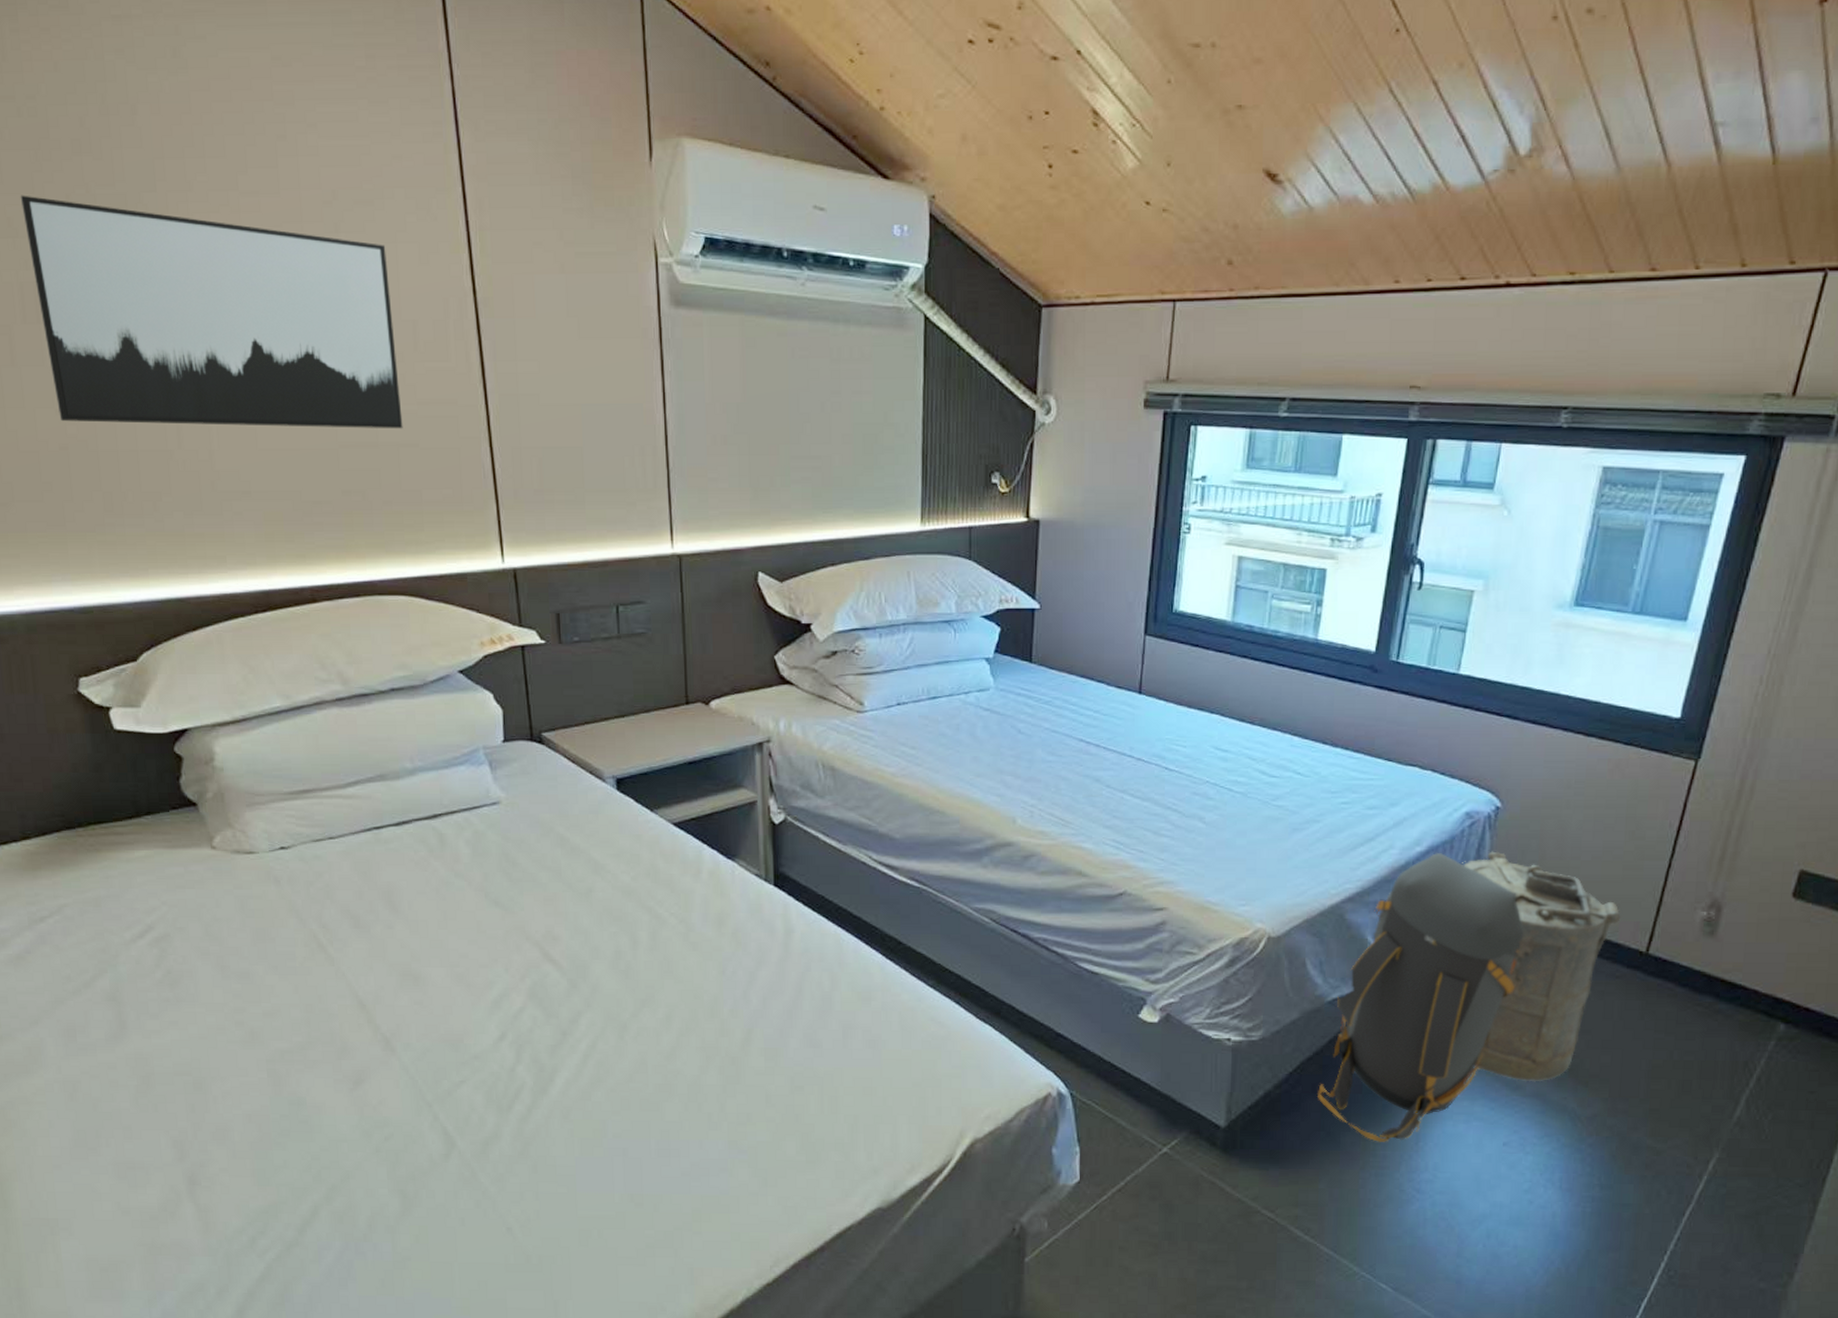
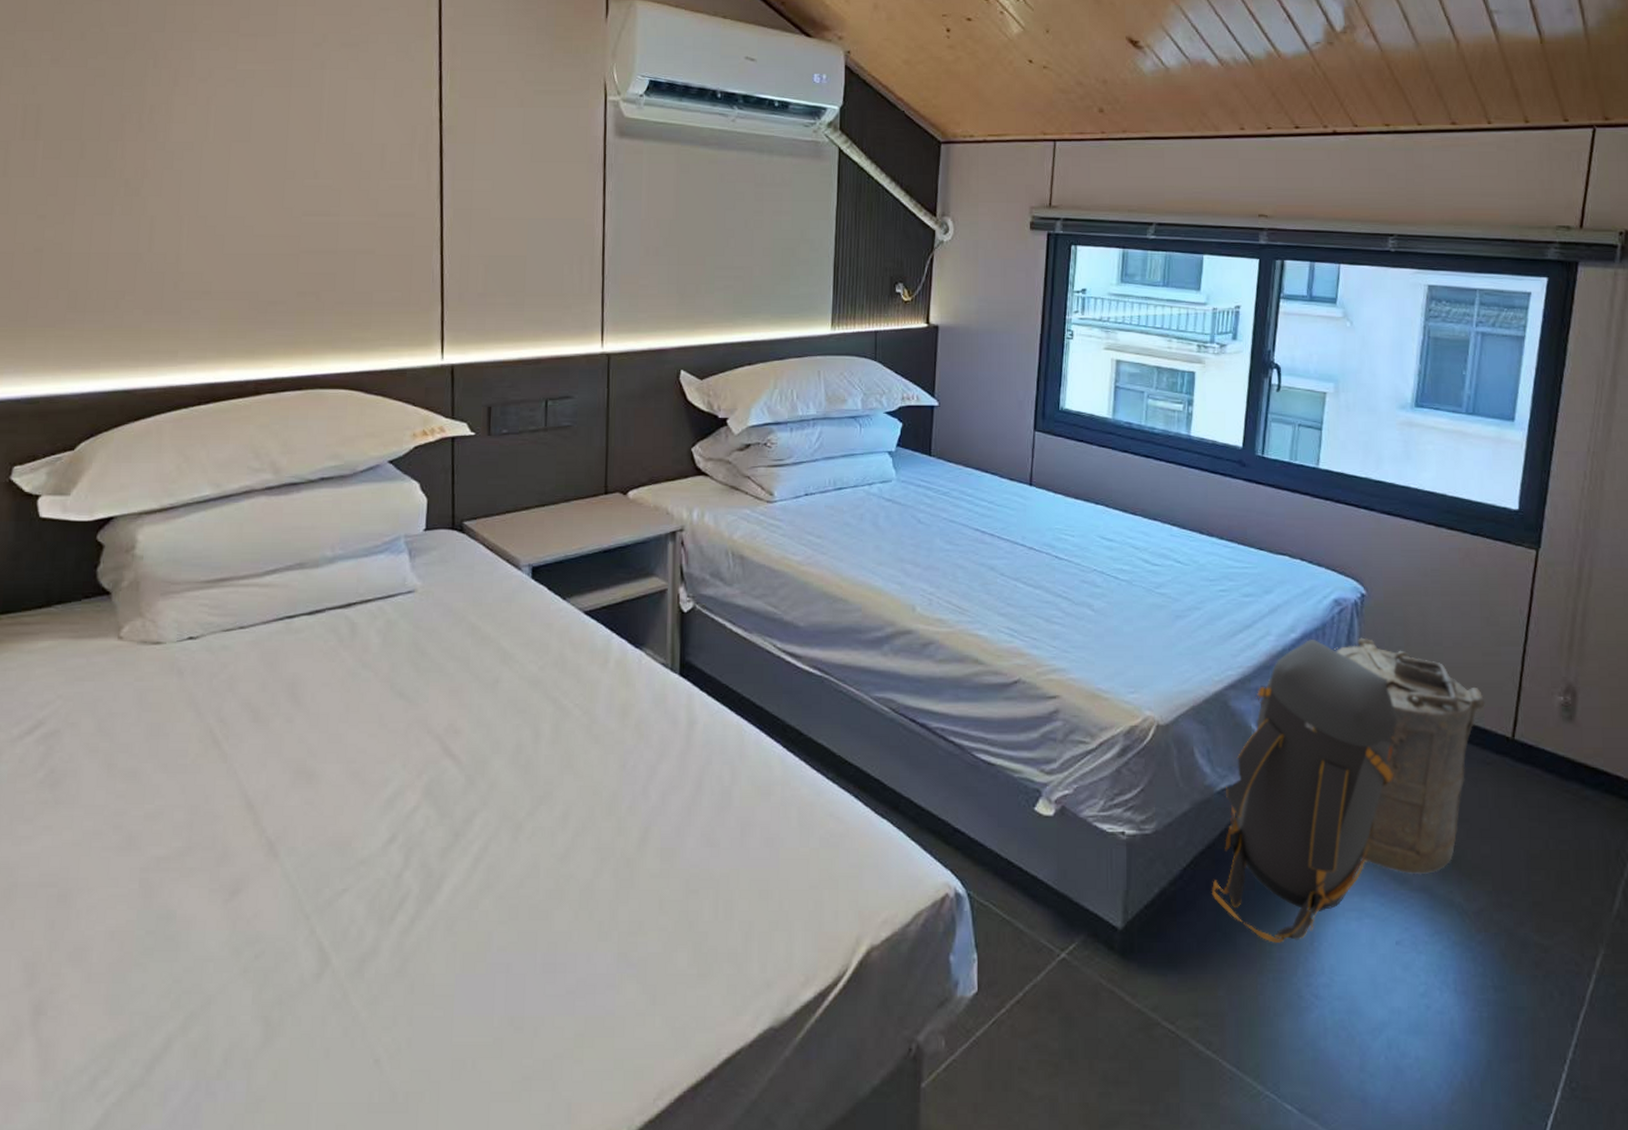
wall art: present [20,195,403,429] -> none [39,31,365,238]

